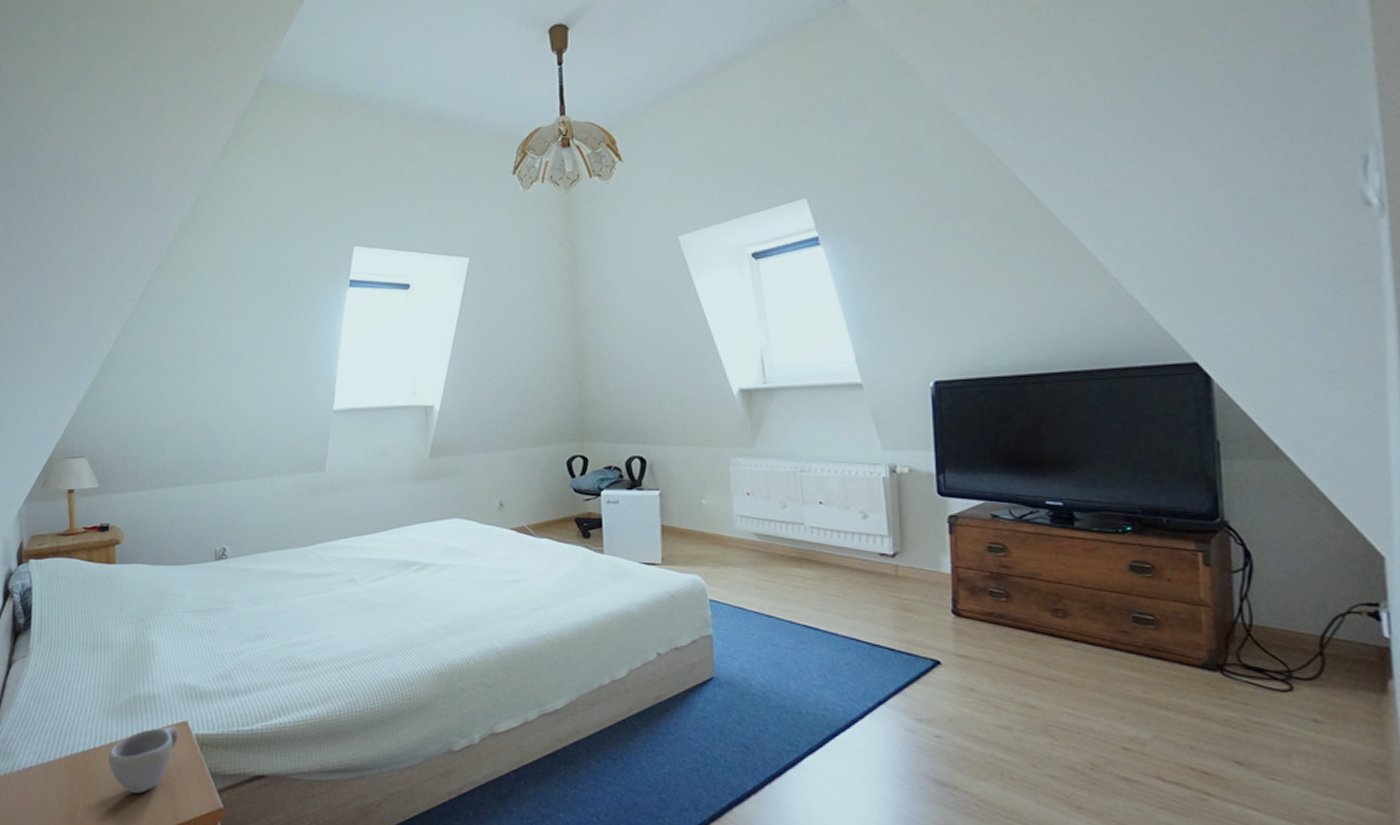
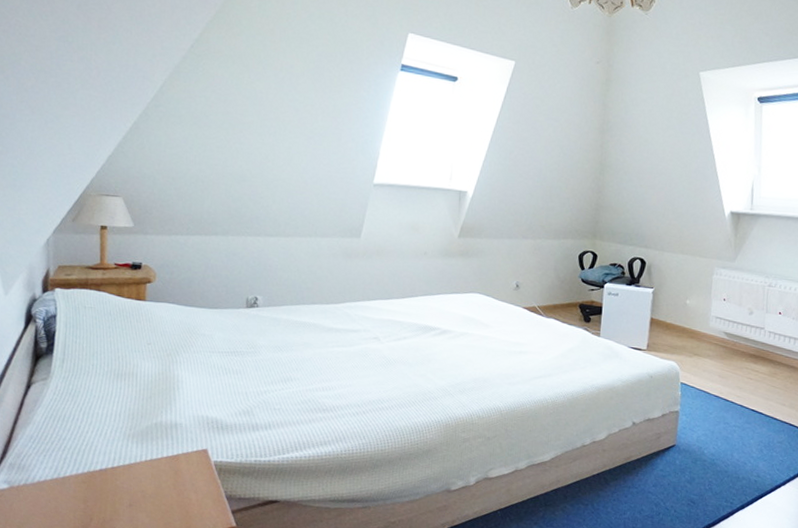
cup: present [107,726,179,793] -> none [125,452,198,510]

